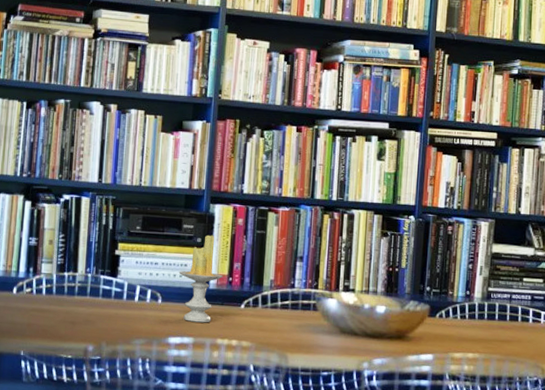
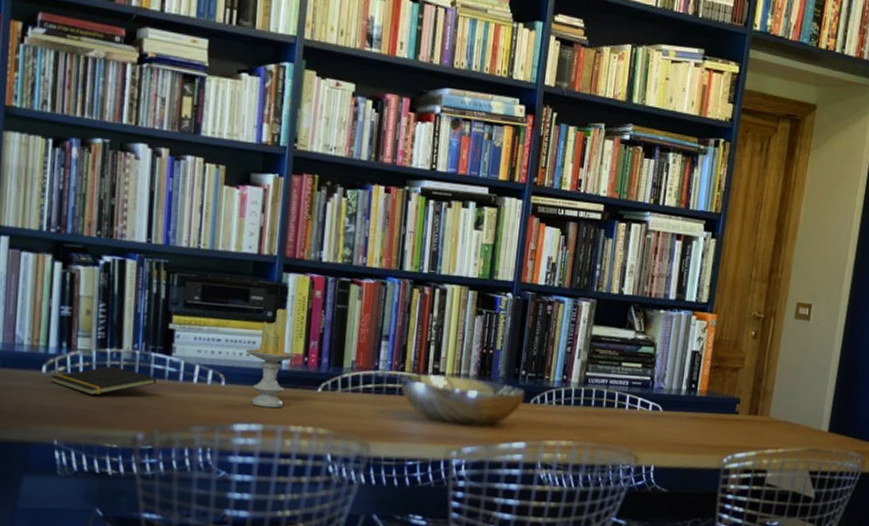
notepad: none [19,287,105,313] -> present [50,366,156,395]

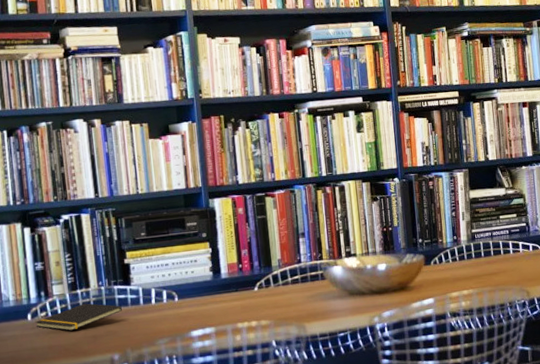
candle: present [245,308,297,408] -> none [190,228,233,313]

